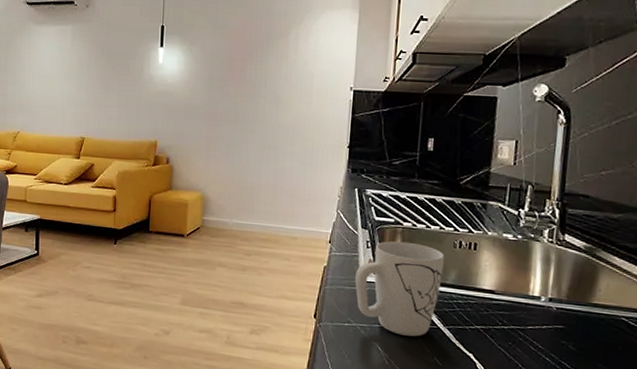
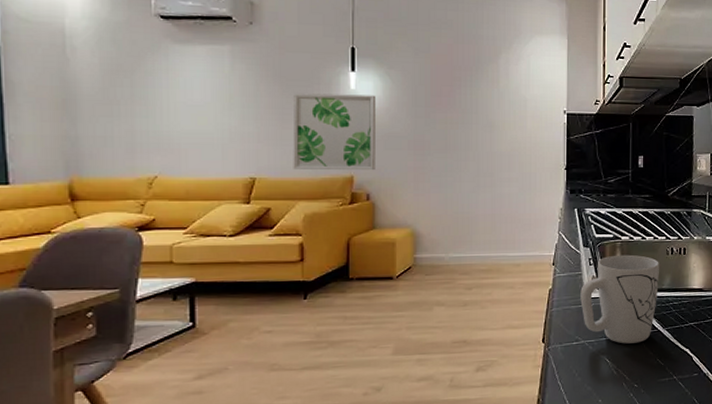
wall art: none [112,66,179,137] -> present [292,93,377,171]

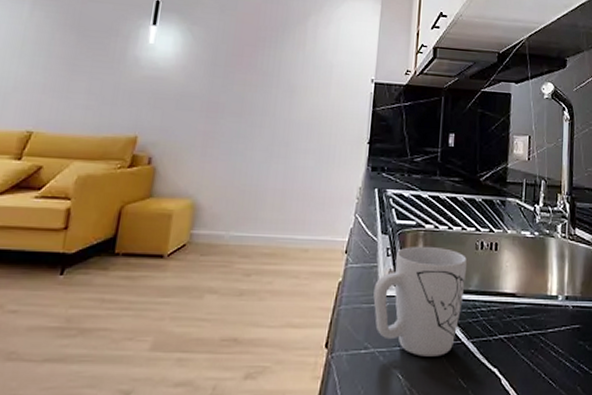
wall art: present [292,93,377,171] -> none [74,44,175,132]

